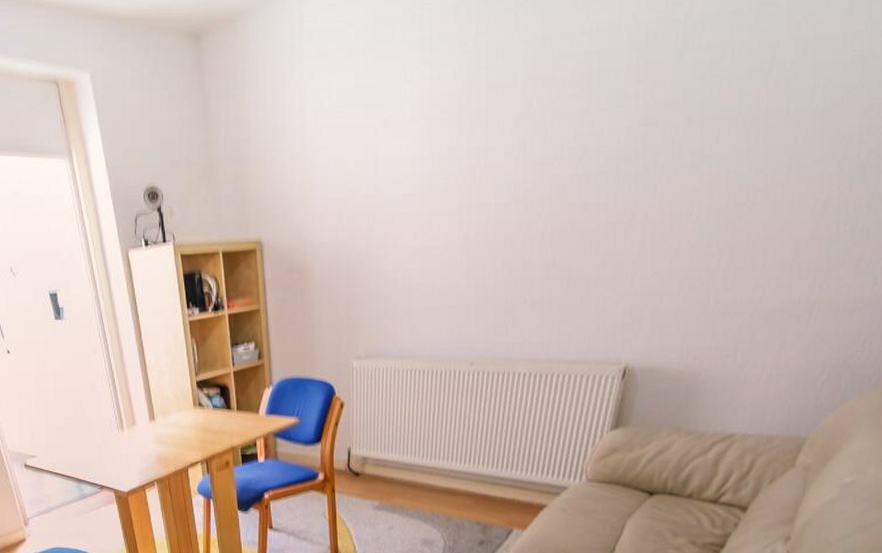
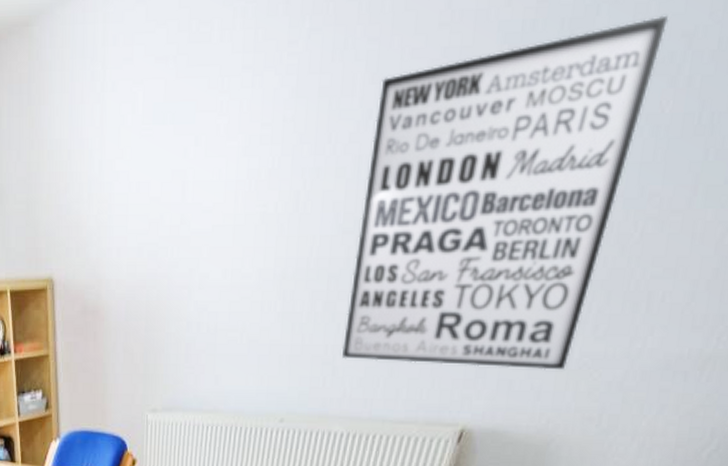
wall art: none [521,32,757,315] -> present [342,15,669,370]

